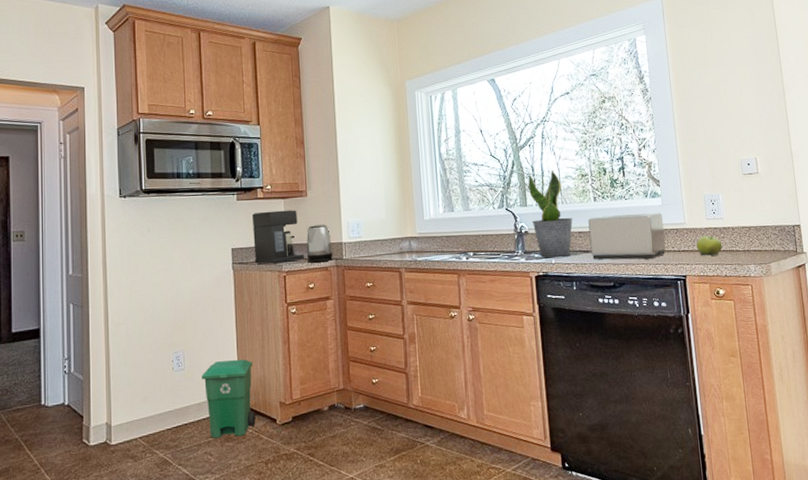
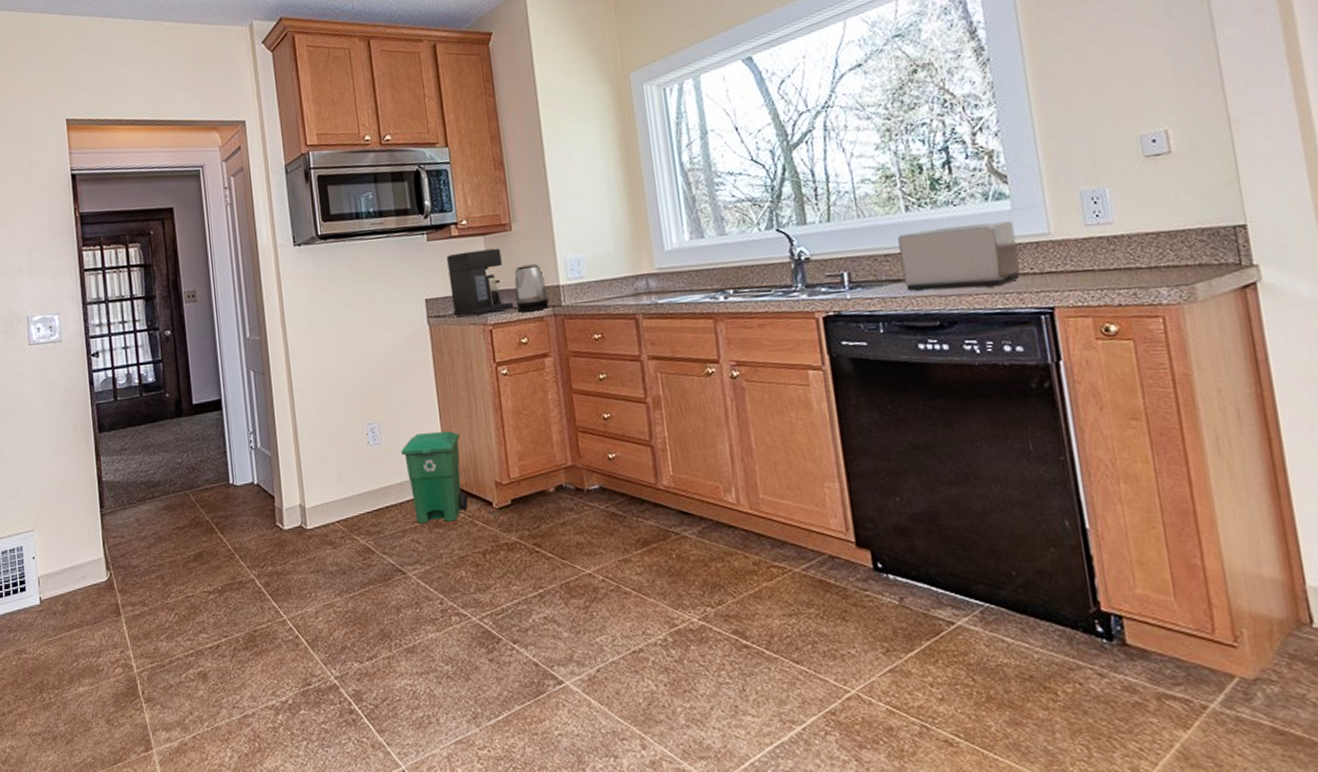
potted plant: present [528,170,573,258] -> none [806,173,875,292]
fruit: present [696,235,723,256] -> none [1069,248,1113,279]

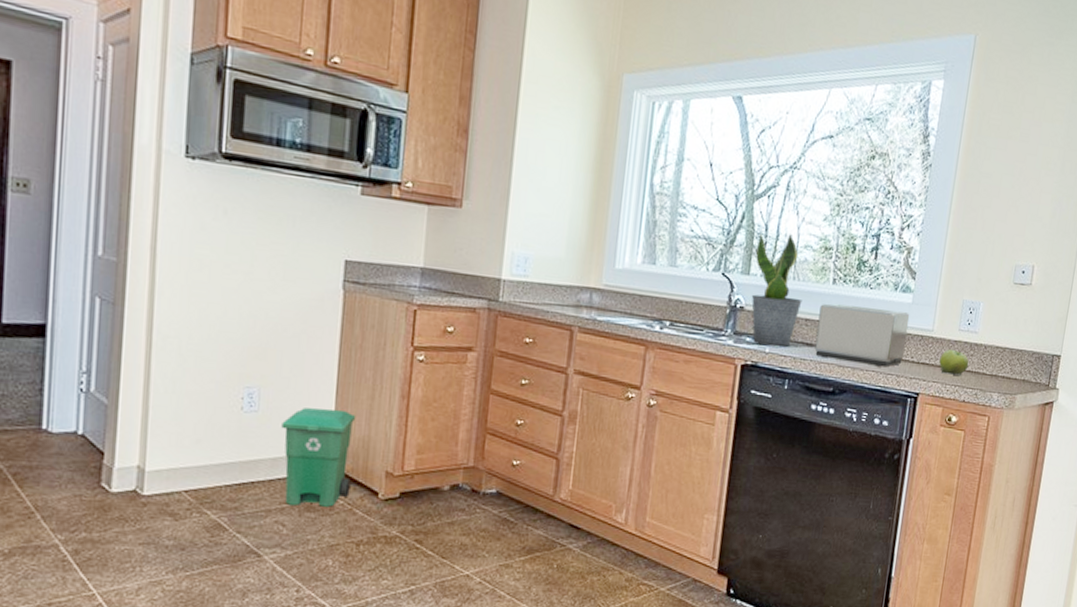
coffee maker: present [447,248,515,317] -> none [375,217,447,293]
kettle: present [513,263,549,313] -> none [450,248,488,302]
potted plant: none [806,173,875,292] -> present [751,233,803,347]
fruit: none [1069,248,1113,279] -> present [939,349,969,376]

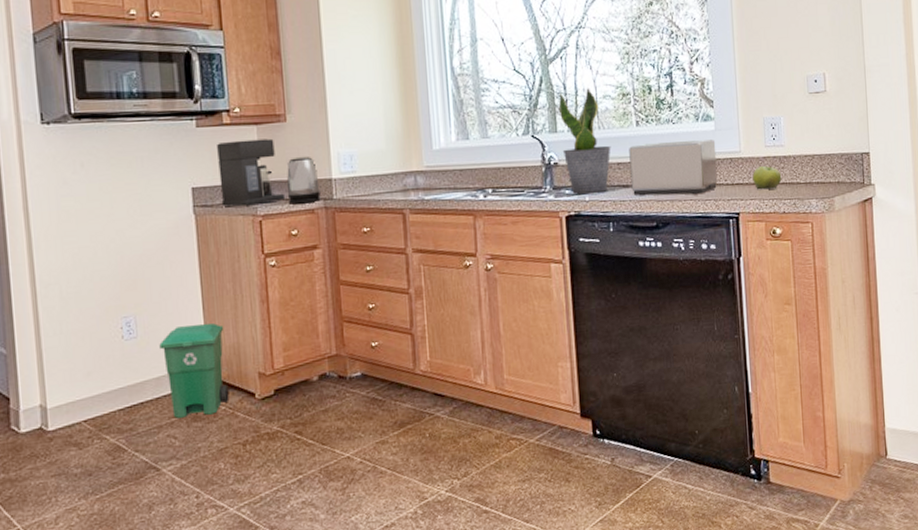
coffee maker: none [375,217,447,293] -> present [217,138,286,208]
kettle: none [450,248,488,302] -> present [286,156,321,205]

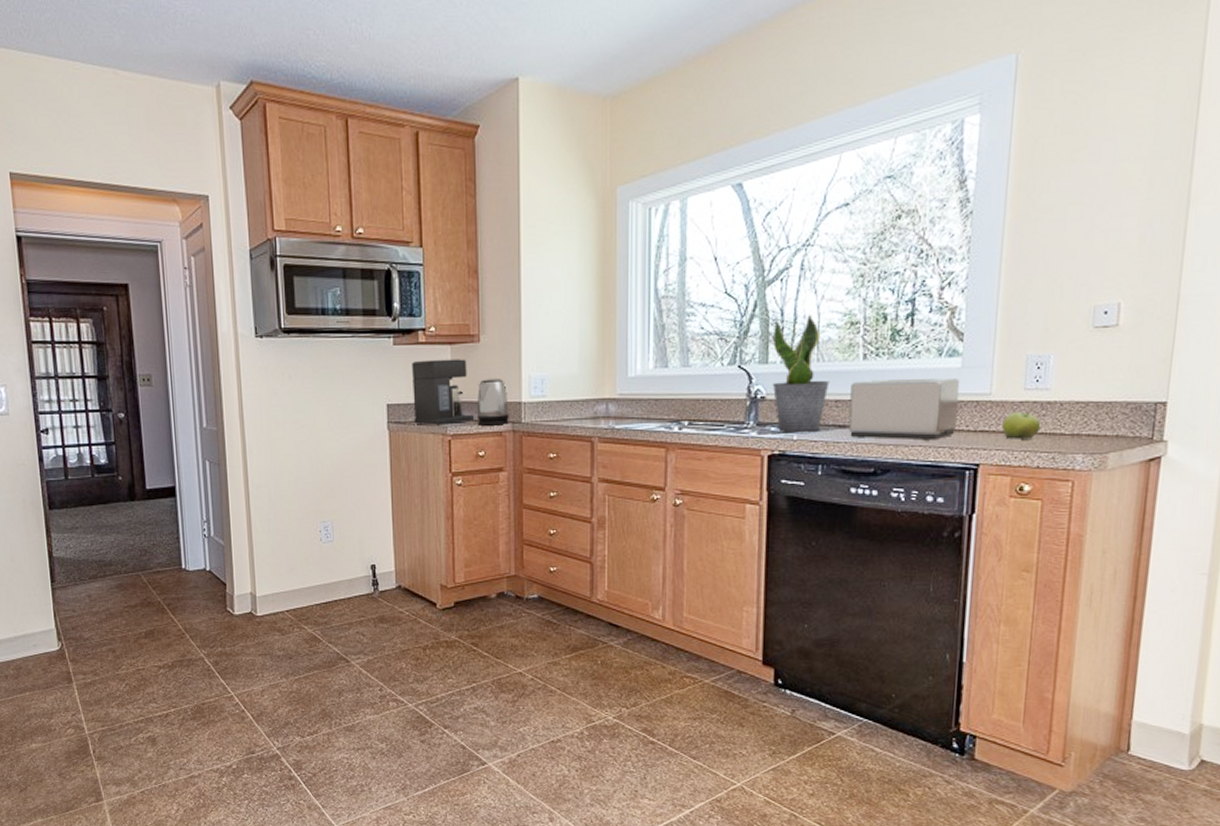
recycling bin: present [159,323,230,418] -> none [352,535,413,618]

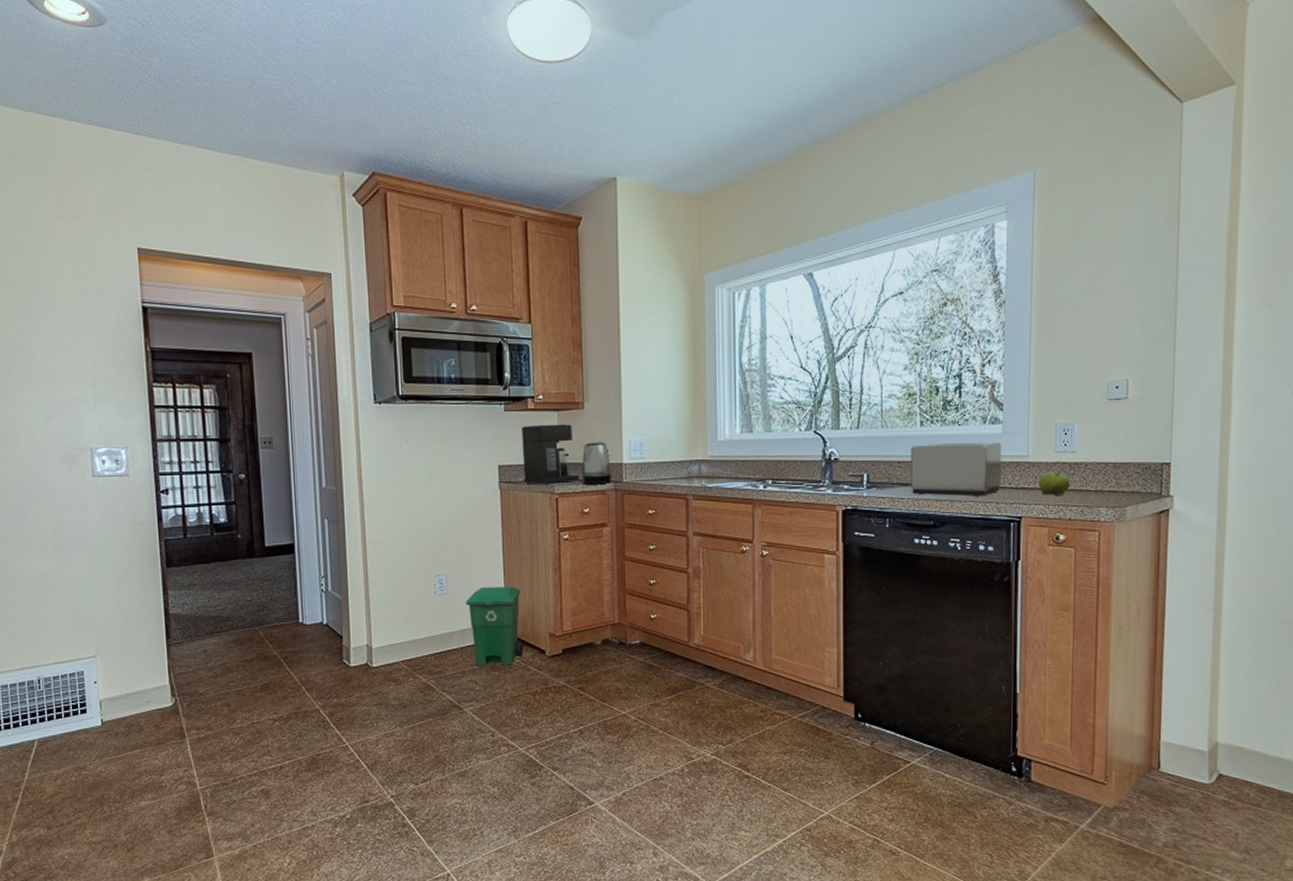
recycling bin: none [352,535,413,618] -> present [466,587,523,666]
potted plant: present [772,315,830,432] -> none [843,387,893,489]

